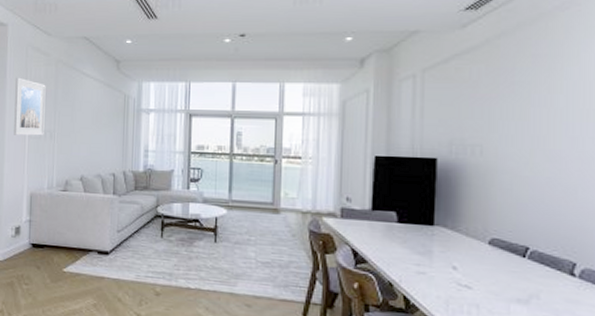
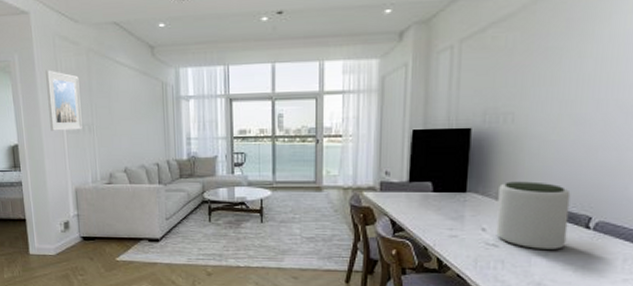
plant pot: none [469,217,550,298] -> present [496,181,571,251]

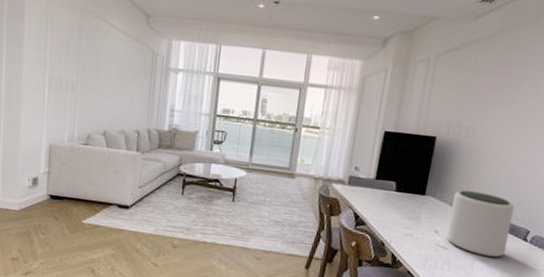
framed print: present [45,69,82,131] -> none [32,21,69,87]

